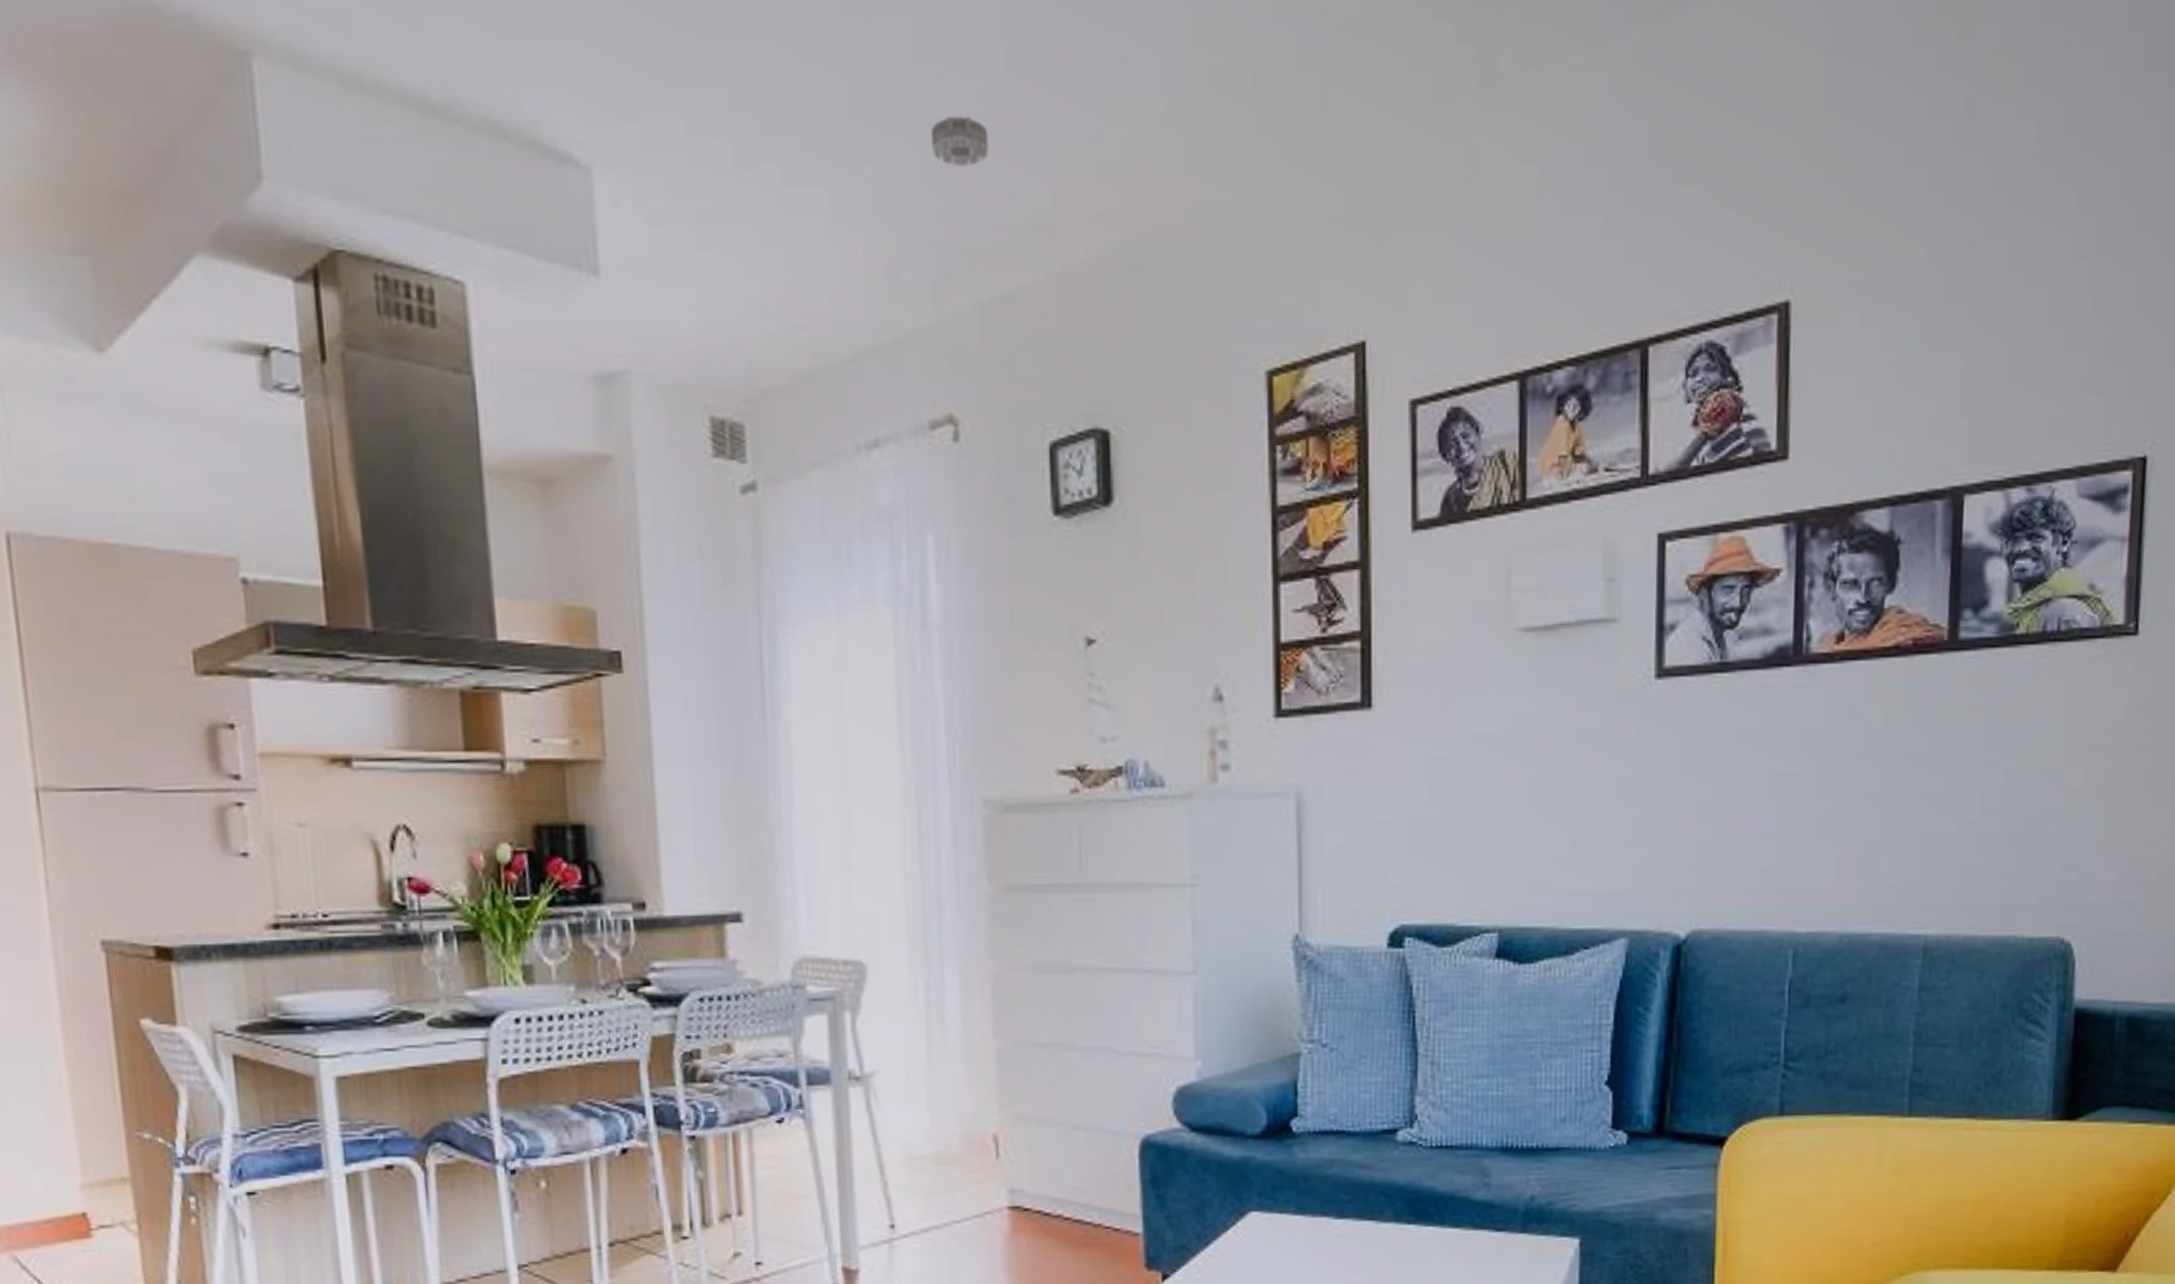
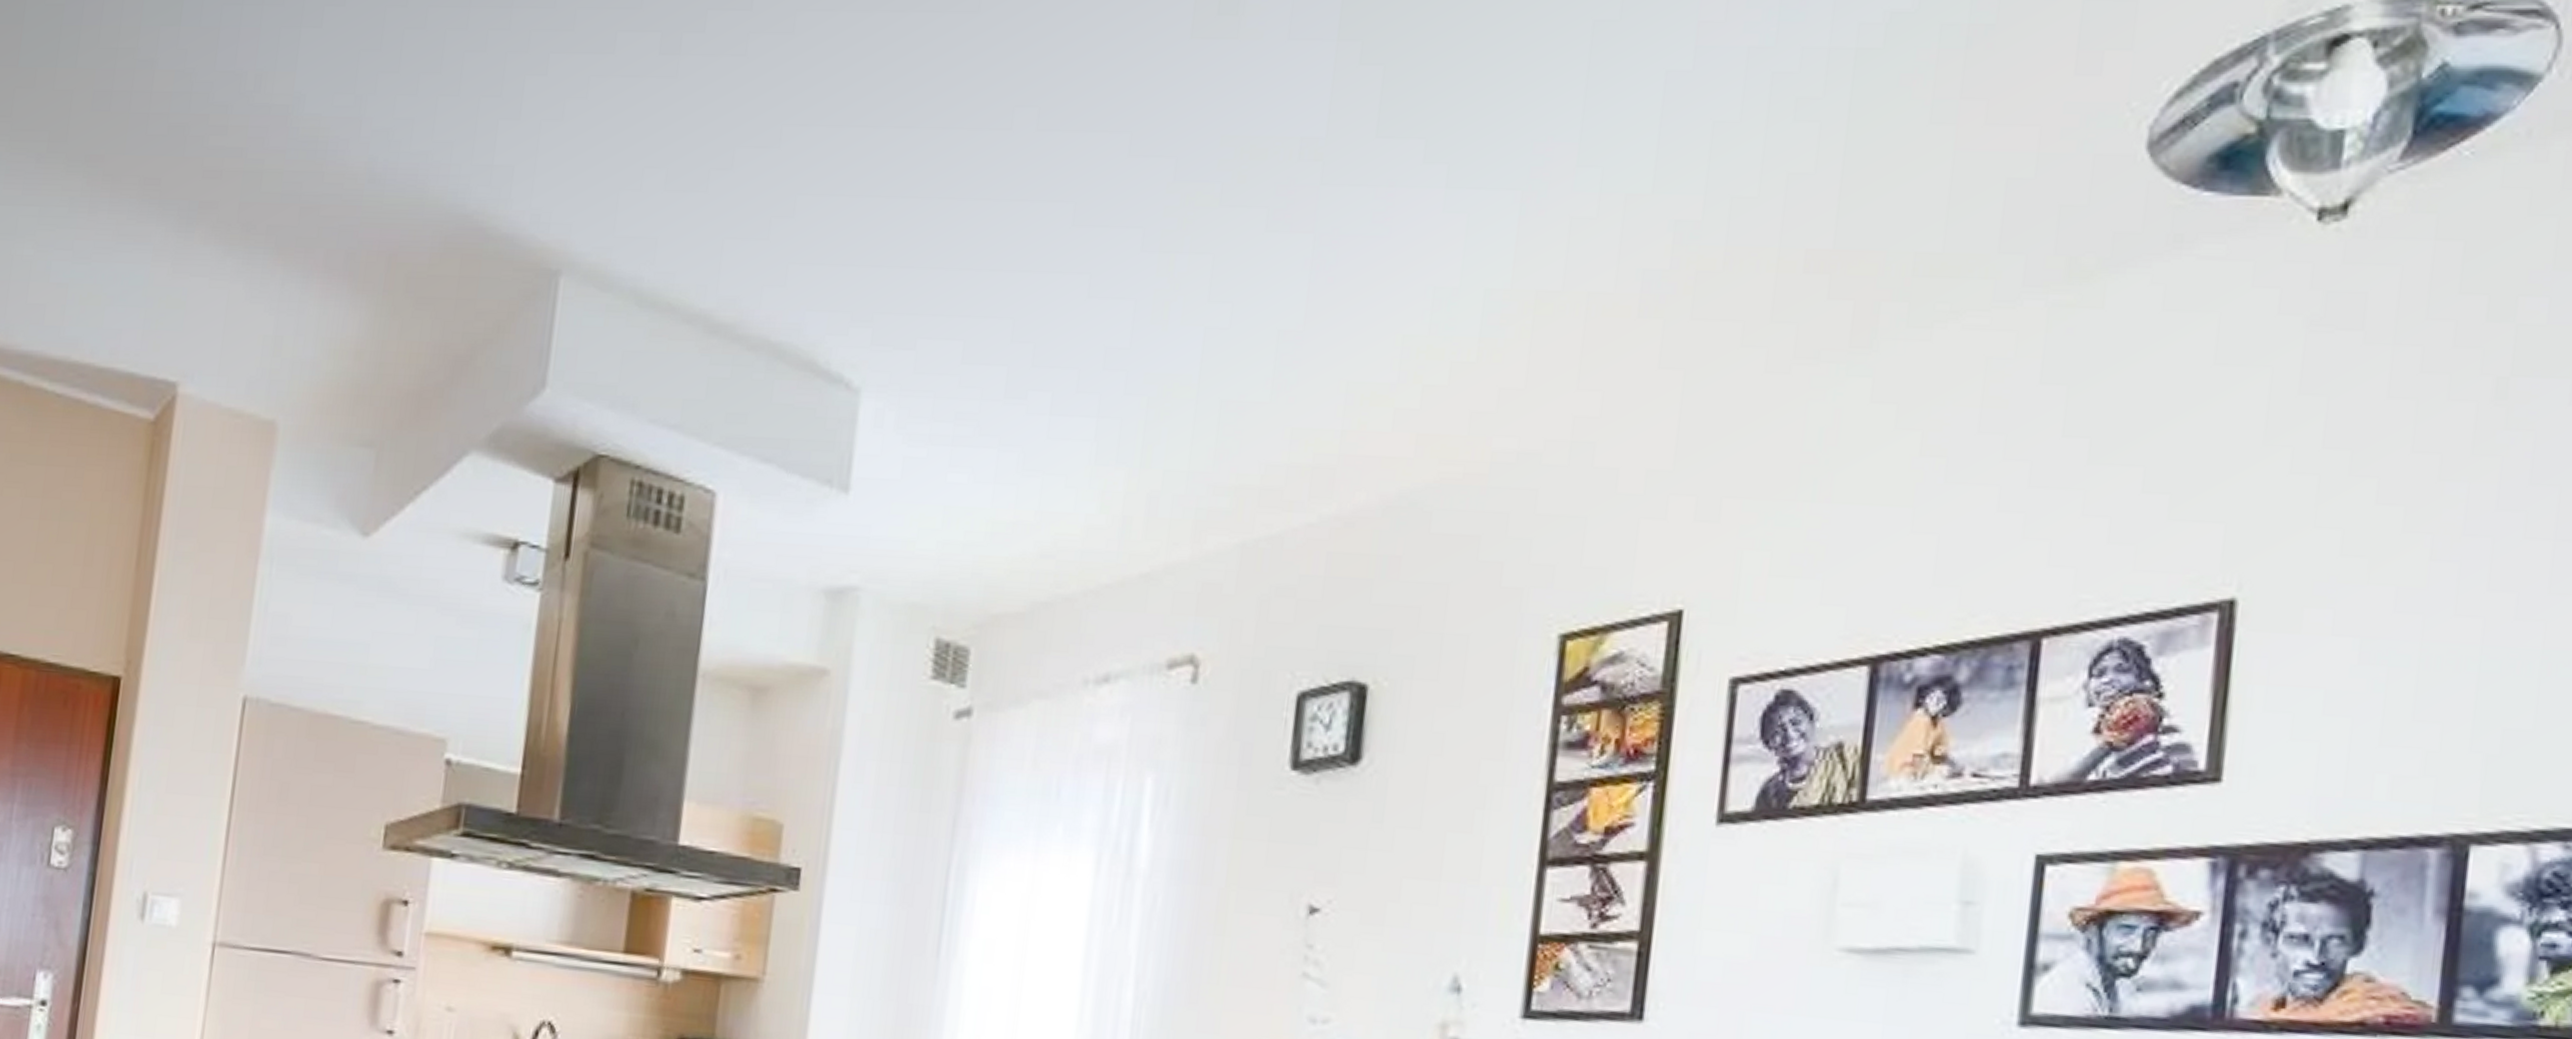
smoke detector: present [931,116,989,167] -> none [1214,354,1278,405]

